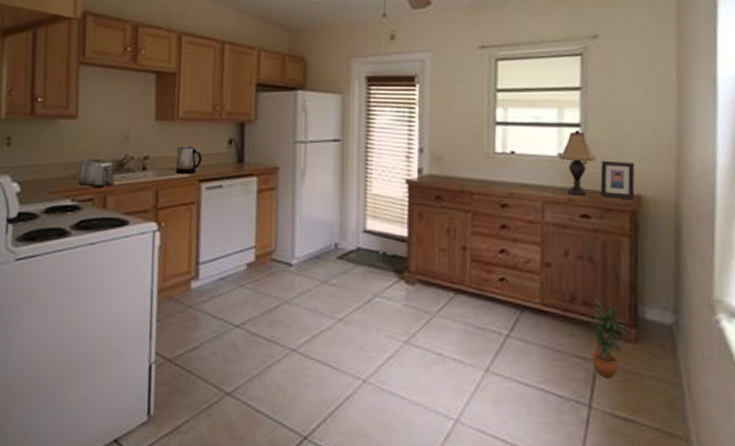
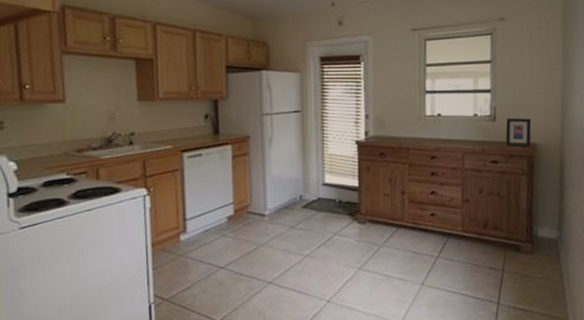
toaster: present [78,158,115,189] -> none [71,136,105,163]
kettle: present [175,145,202,175] -> none [159,122,182,147]
lamp: present [558,130,596,197] -> none [474,95,503,147]
potted plant: present [590,299,629,378] -> none [498,224,526,282]

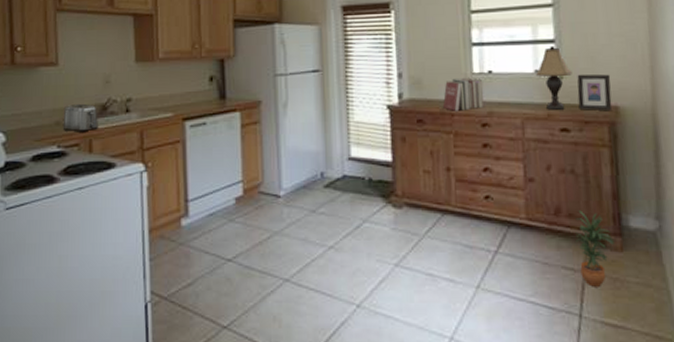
toaster: none [71,136,105,163] -> present [62,103,99,134]
books: none [401,120,434,147] -> present [443,79,484,112]
lamp: none [474,95,503,147] -> present [535,46,572,111]
potted plant: none [498,224,526,282] -> present [575,210,614,287]

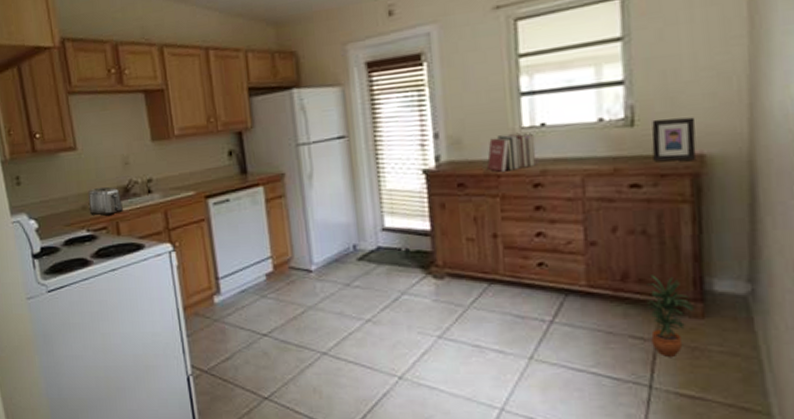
lamp: present [535,46,572,111] -> none [598,88,646,165]

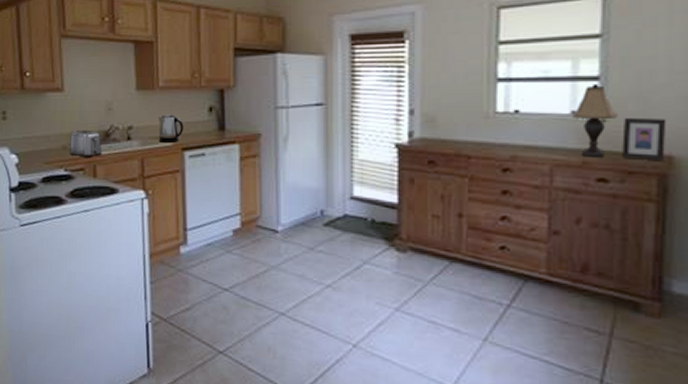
kettle: none [178,162,205,194] -> present [158,114,184,144]
books: present [487,133,535,173] -> none [459,118,508,155]
lamp: none [598,88,646,165] -> present [571,83,618,159]
potted plant: present [646,275,694,357] -> none [604,269,651,353]

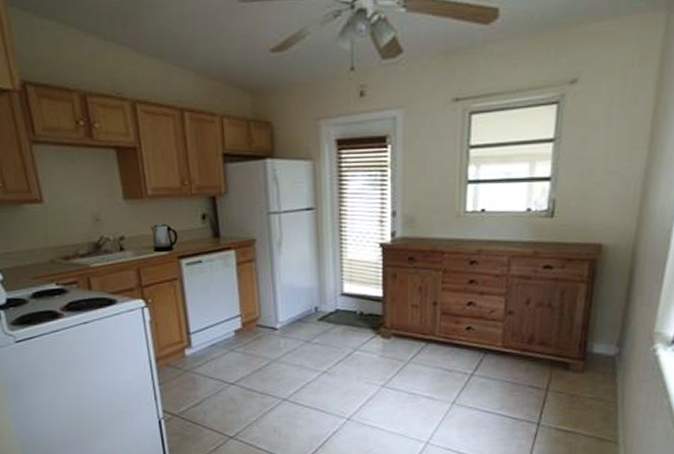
toaster: present [69,129,103,159] -> none [57,241,95,271]
lamp: present [571,83,618,159] -> none [526,183,563,249]
picture frame: present [622,119,667,162] -> none [564,213,600,249]

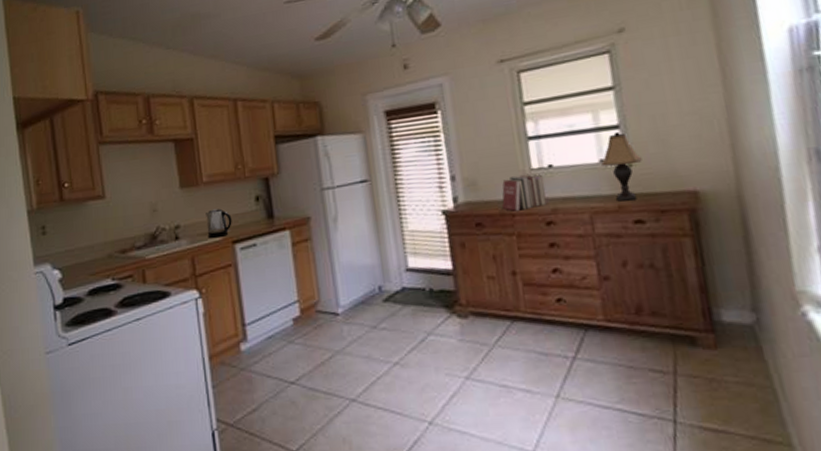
books: none [435,217,475,250] -> present [502,175,547,212]
lamp: none [526,183,563,249] -> present [600,131,642,202]

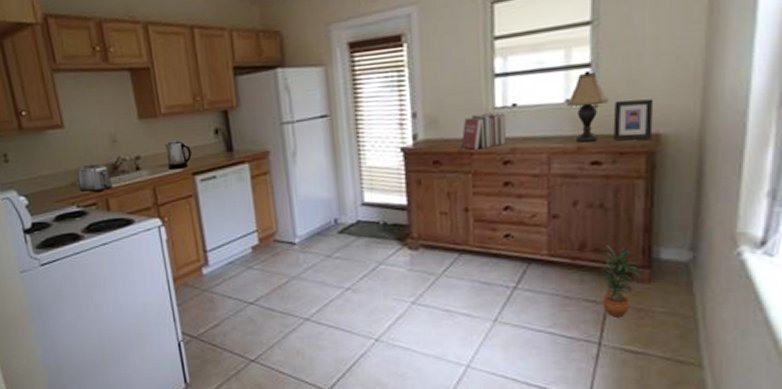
toaster: none [115,234,151,264] -> present [77,164,113,193]
picture frame: none [648,157,690,199] -> present [613,99,654,141]
potted plant: none [660,307,707,390] -> present [600,244,642,317]

